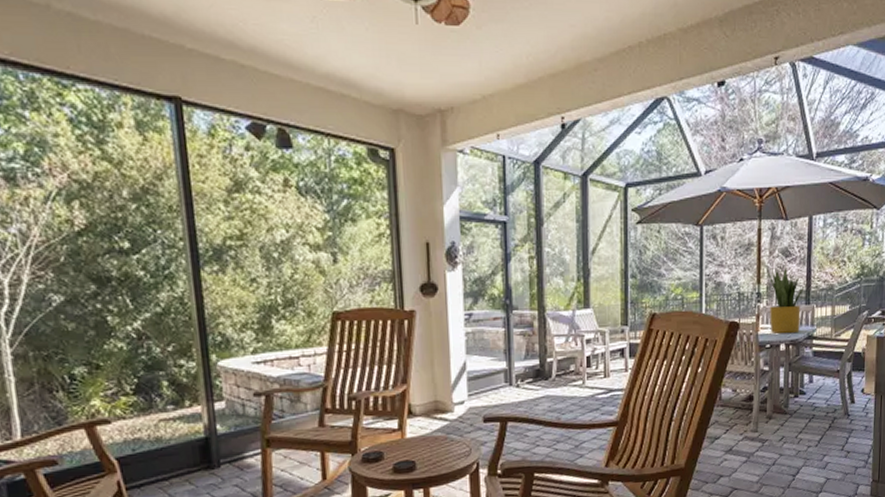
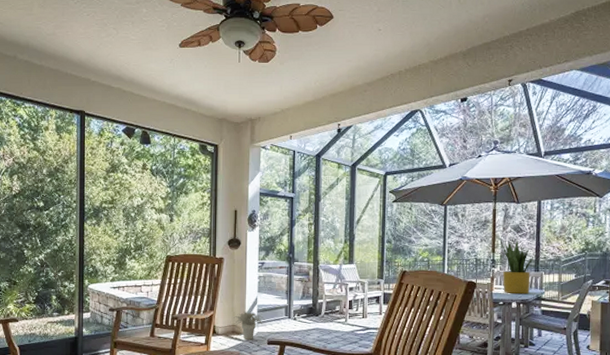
potted plant: none [435,380,477,420] -> present [234,311,264,341]

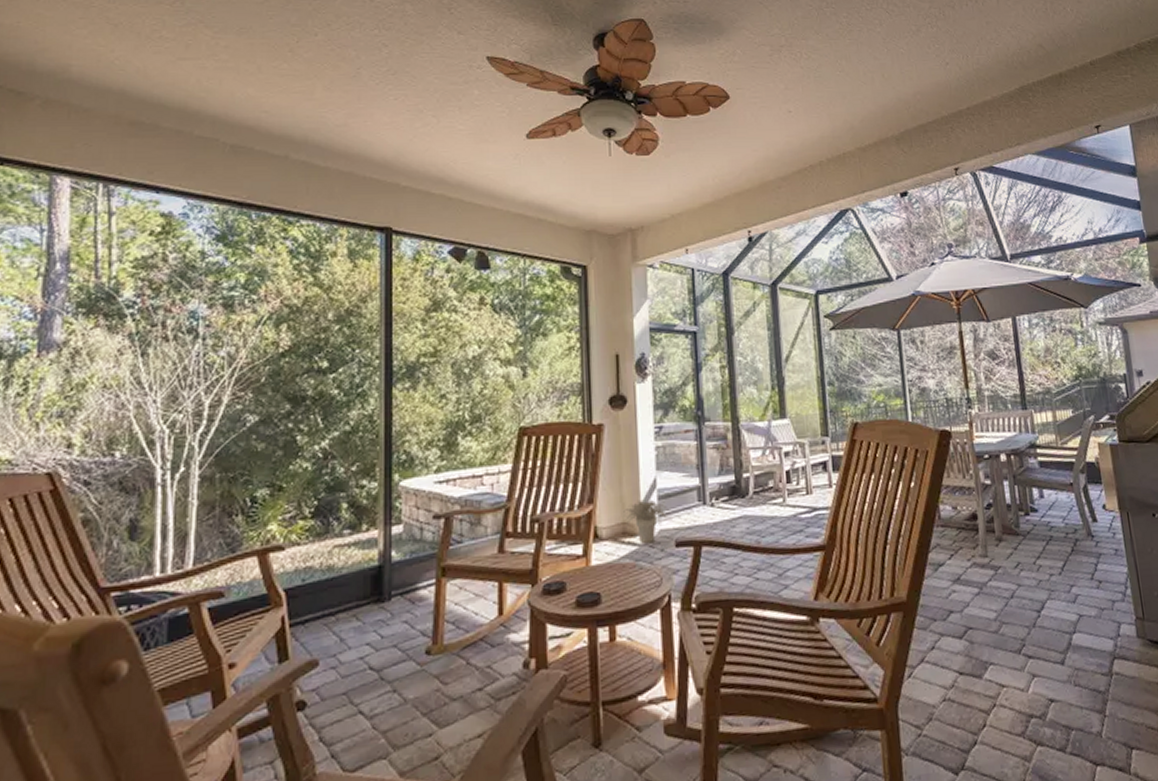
planter: present [501,240,535,295] -> none [974,369,1020,443]

